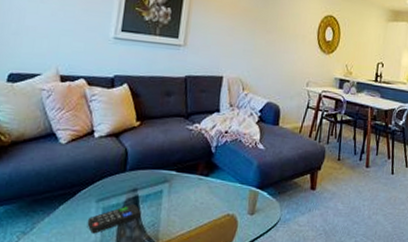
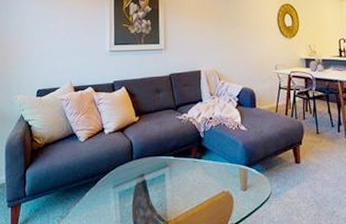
remote control: present [87,204,141,234] -> none [108,188,150,215]

